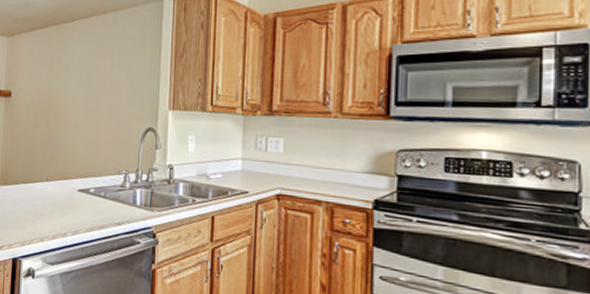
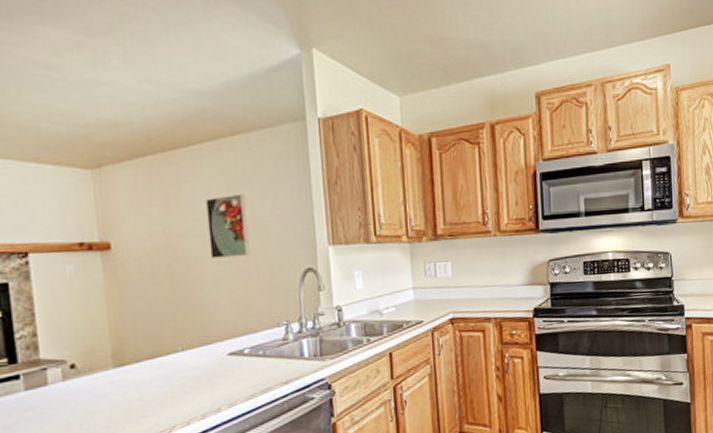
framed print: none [76,60,108,112] -> present [206,193,250,258]

